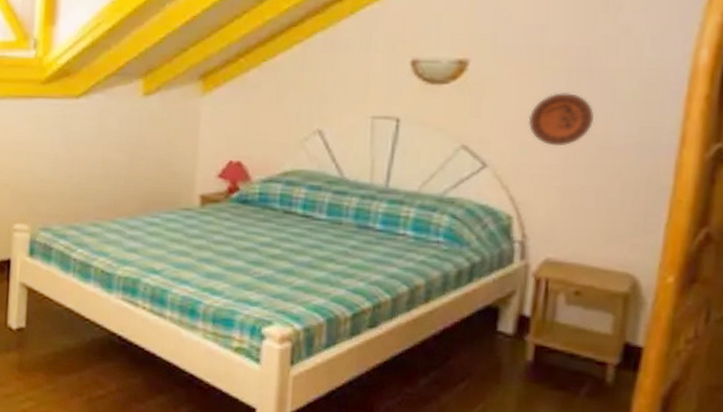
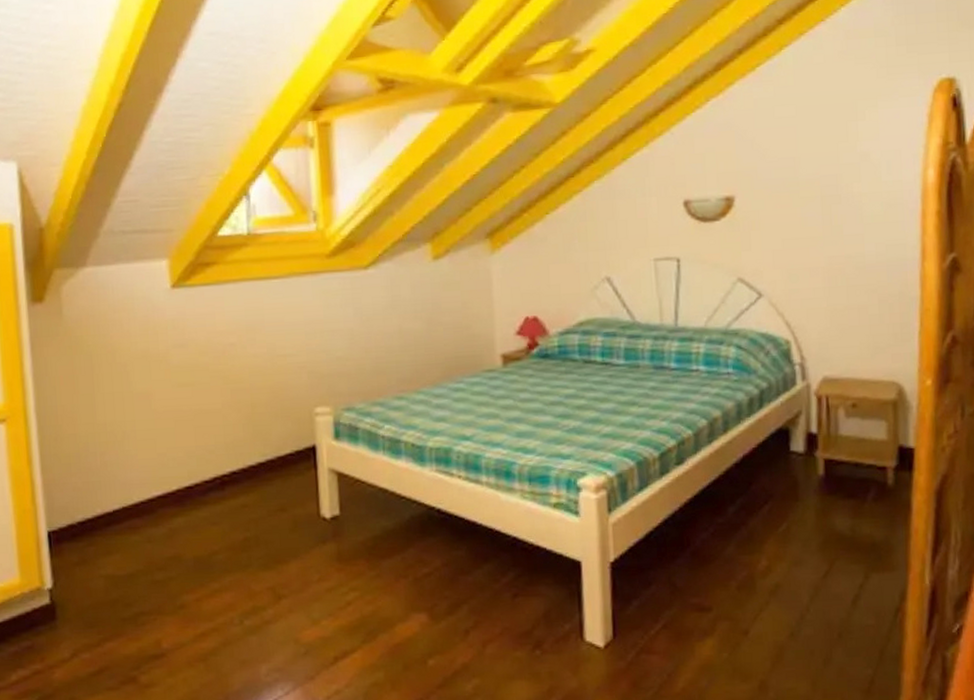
decorative plate: present [528,92,595,146] -> none [792,219,849,271]

